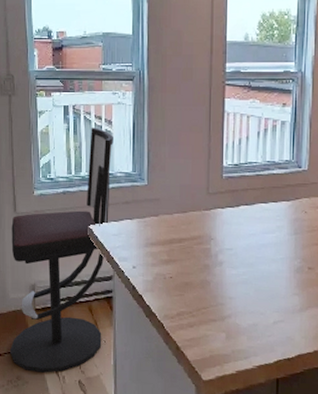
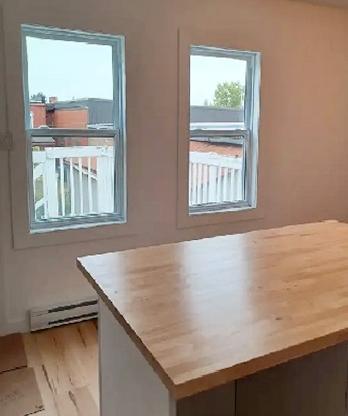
bar stool: present [10,127,113,374] -> none [8,176,98,388]

